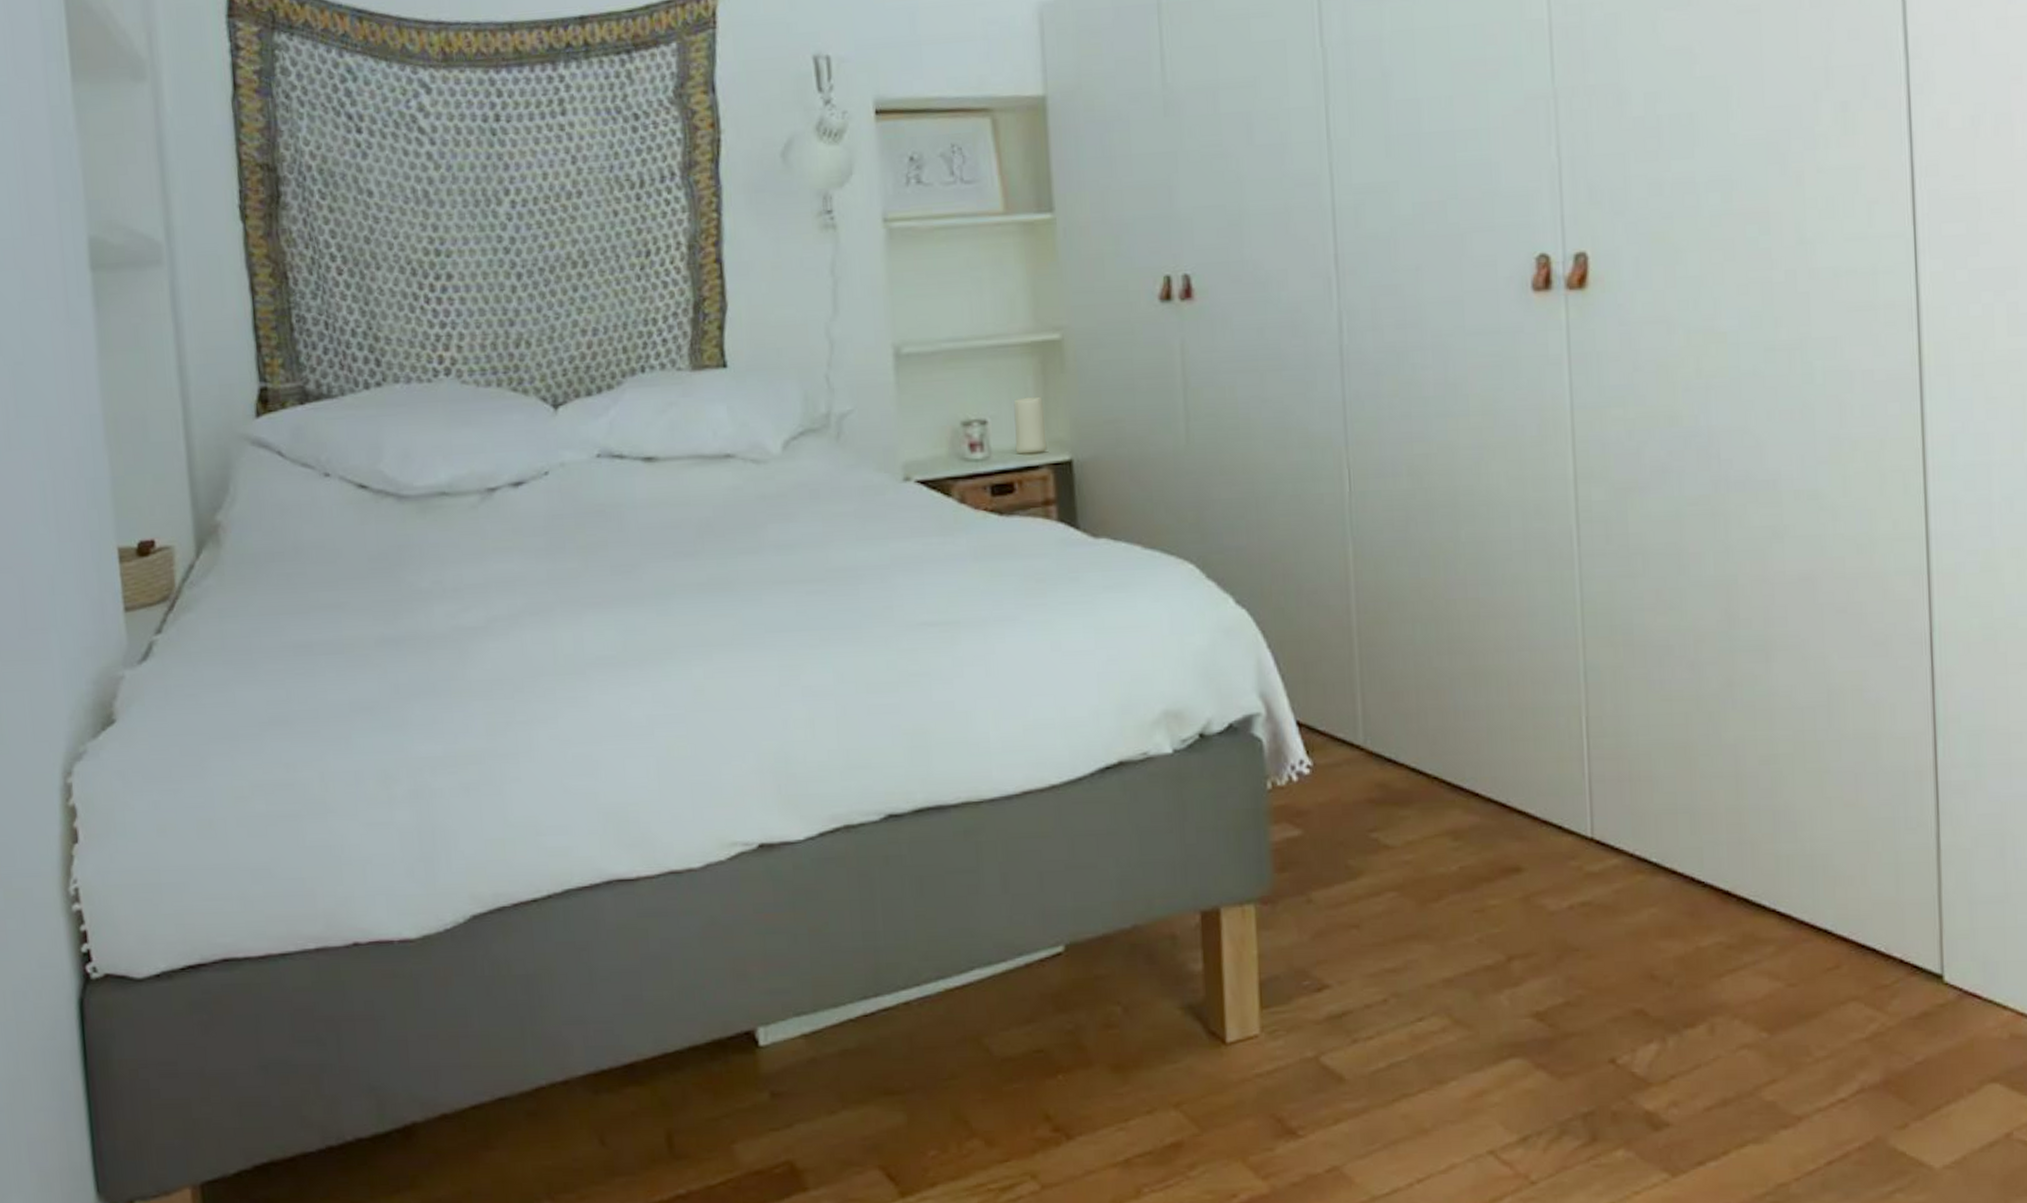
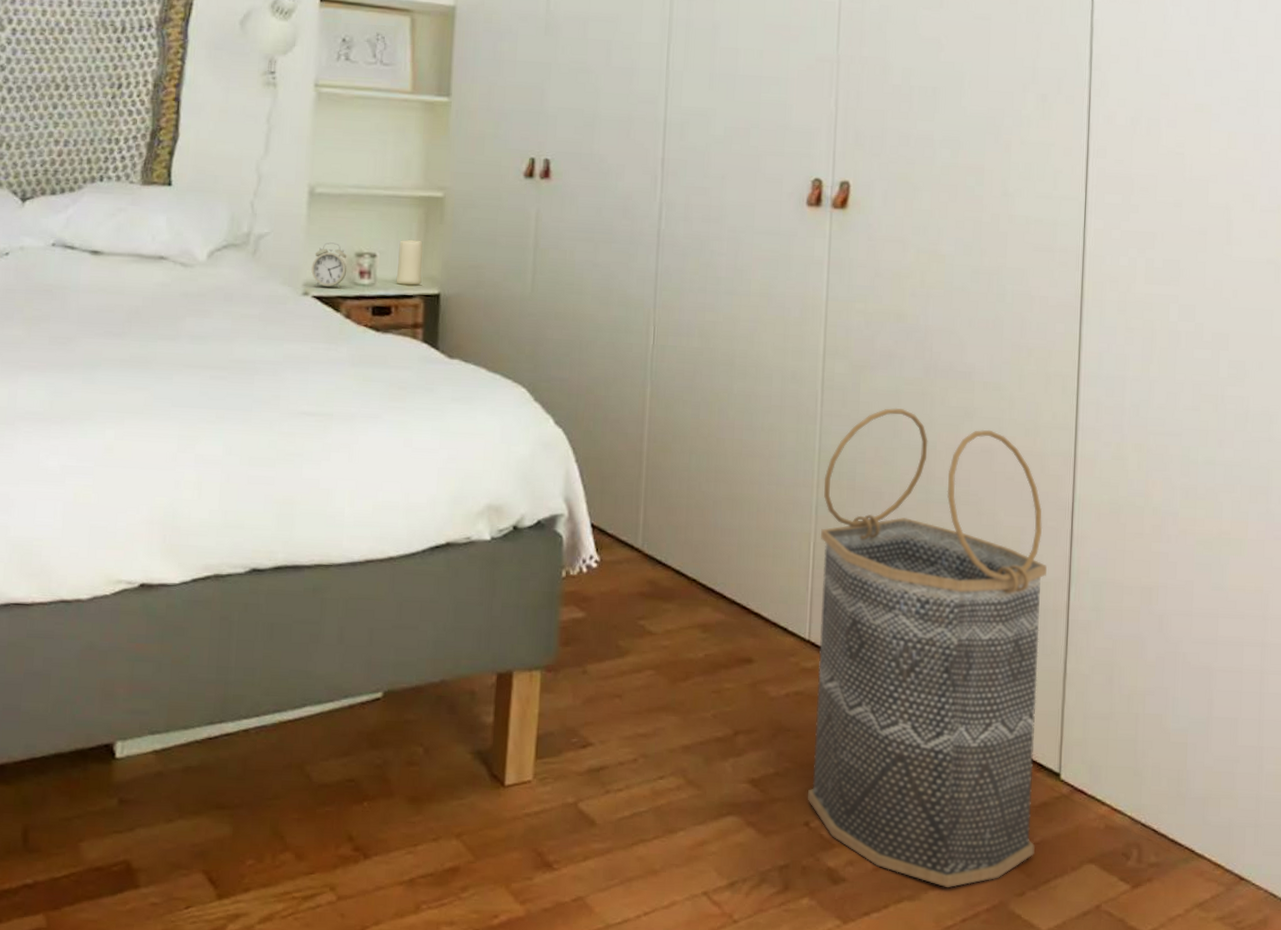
alarm clock: none [909,412,953,469] -> present [311,242,347,288]
basket: none [1591,536,1917,1124] -> present [808,407,1047,887]

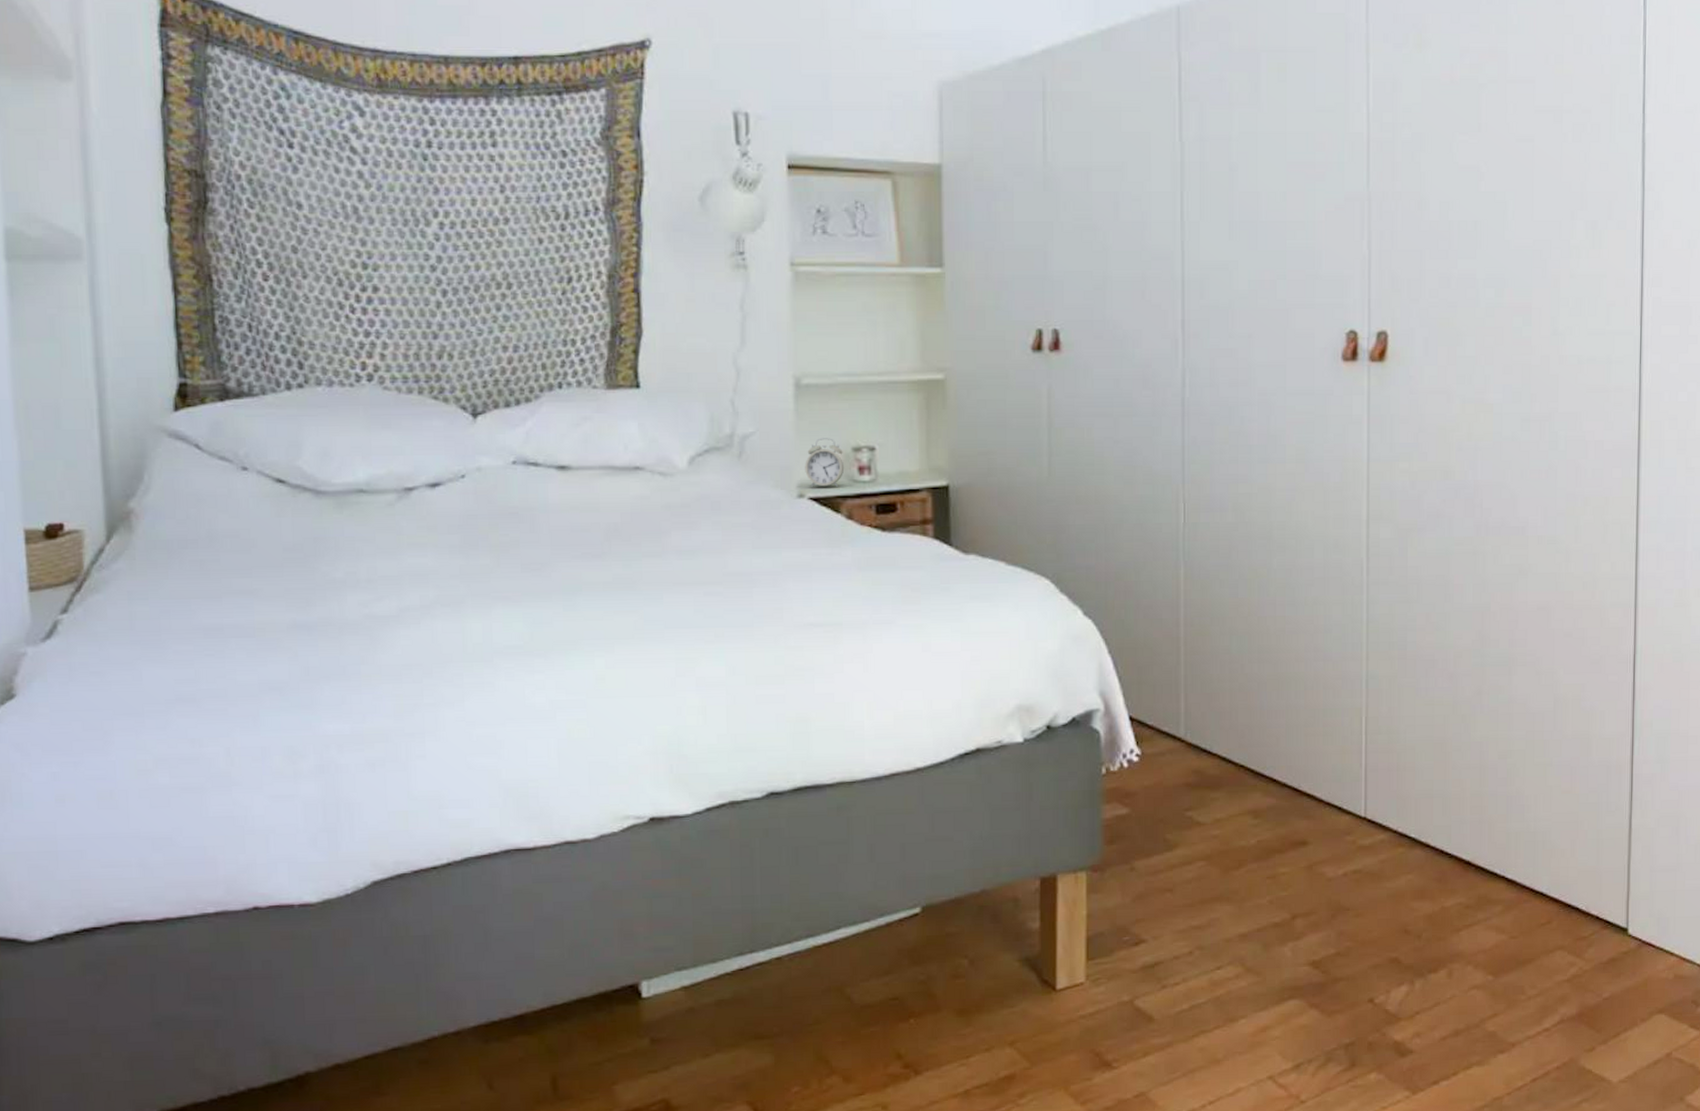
candle: present [396,239,423,286] -> none [899,428,927,478]
basket: present [808,407,1047,887] -> none [1371,570,1609,1050]

